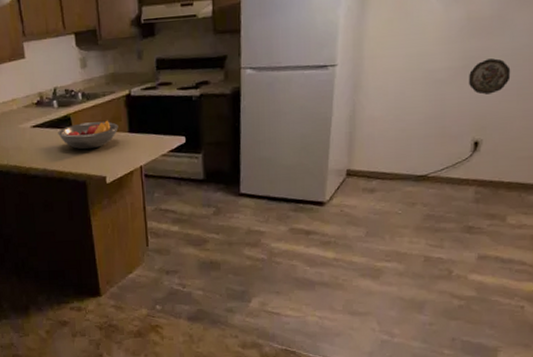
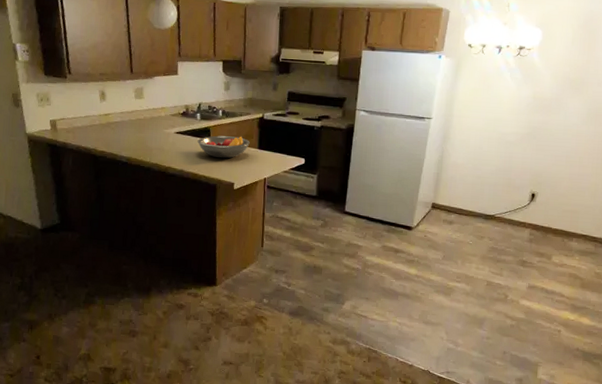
decorative plate: present [468,58,511,95] -> none [530,130,563,158]

